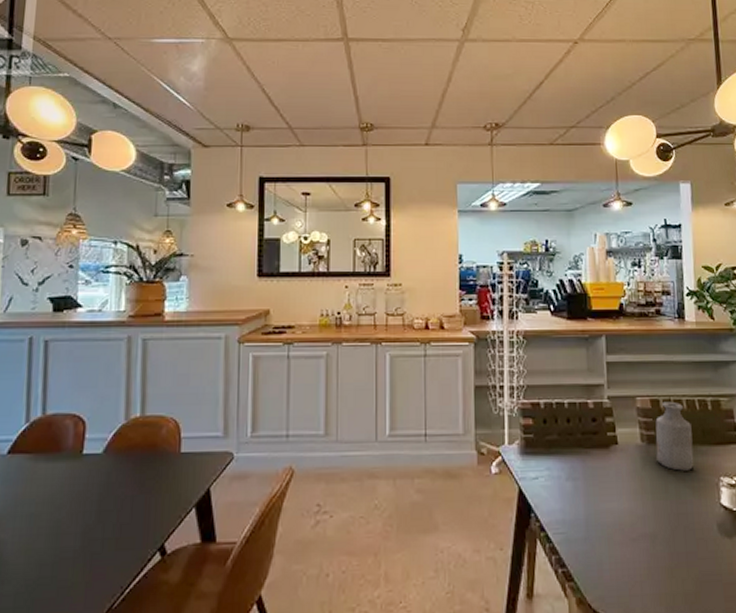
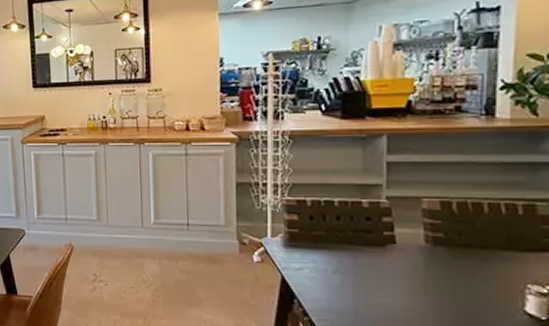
bottle: present [655,401,694,471] -> none [443,204,493,275]

